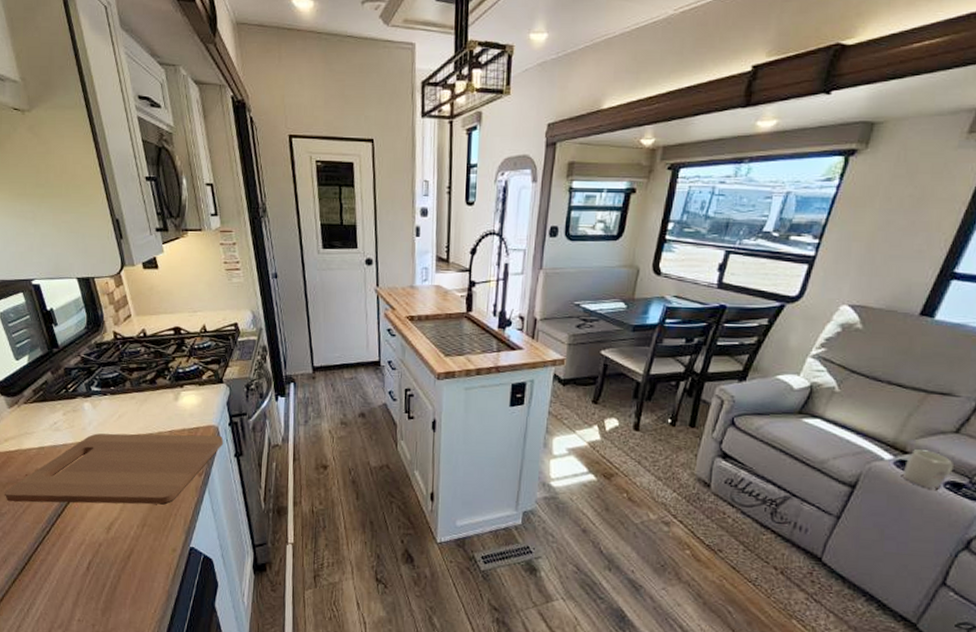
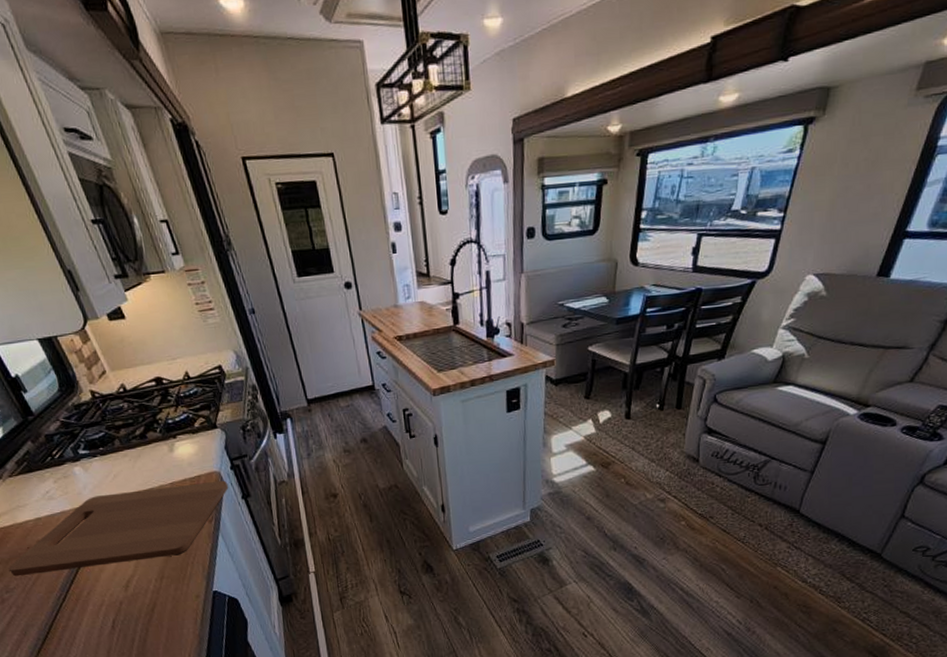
mug: present [902,449,955,488] -> none [866,401,910,435]

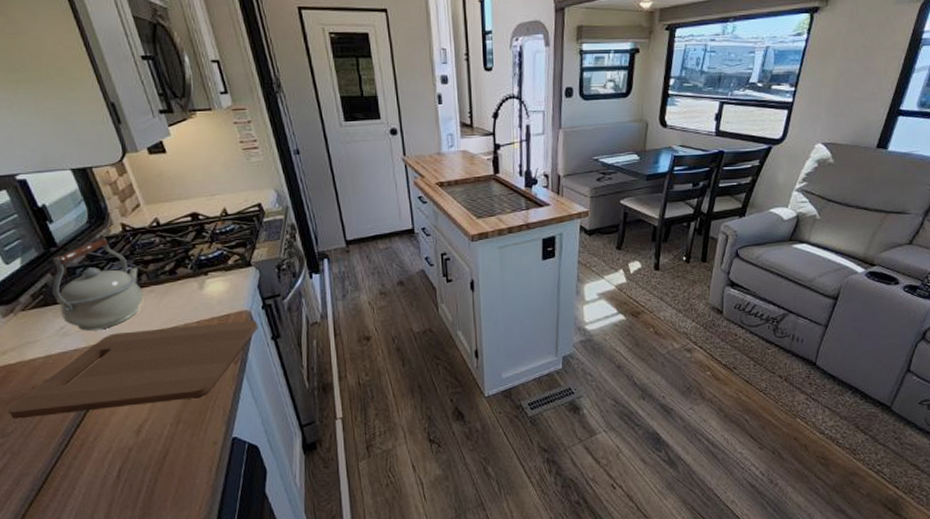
kettle: none [31,405,119,494] -> present [51,238,144,331]

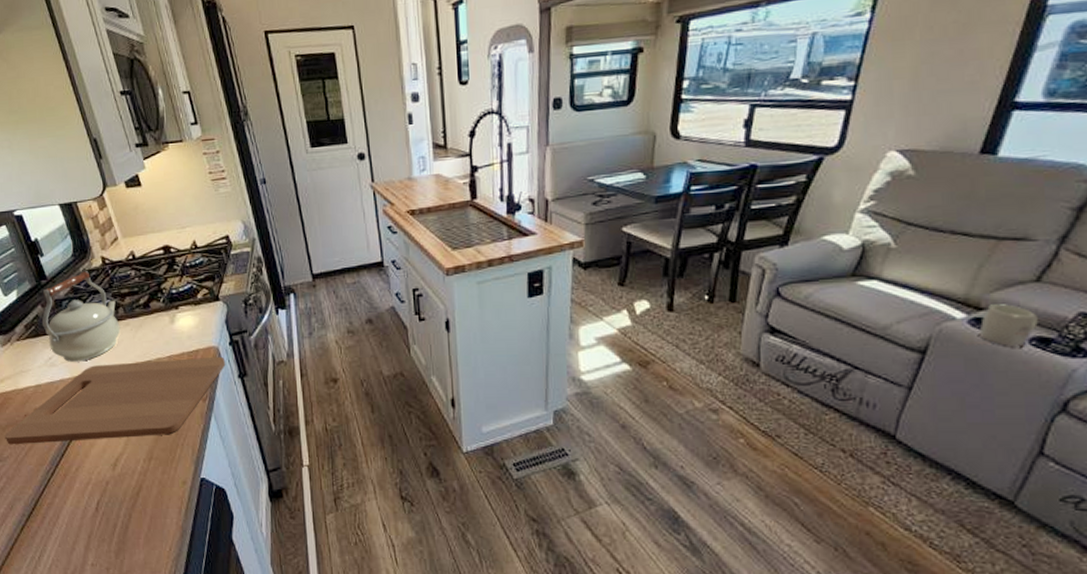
mug: none [872,261,910,292] -> present [979,304,1039,346]

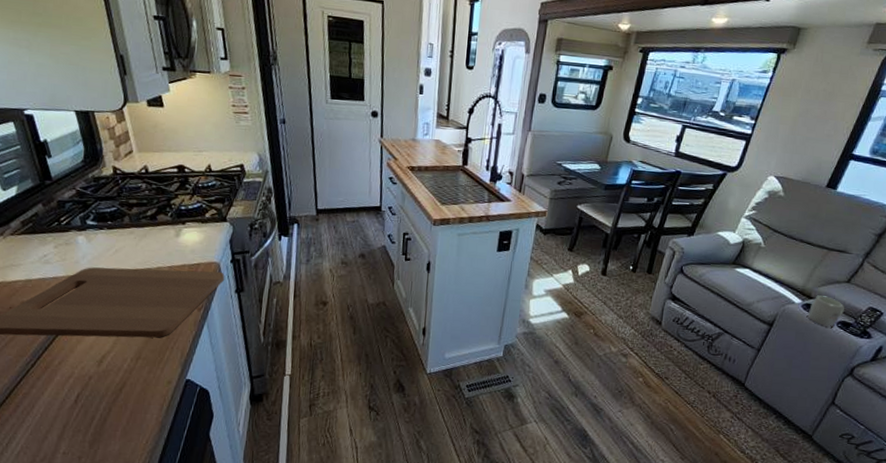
kettle: present [41,271,121,362] -> none [40,177,124,262]

